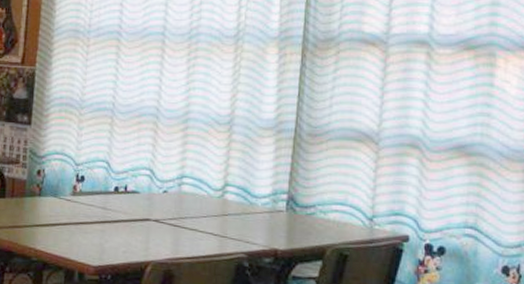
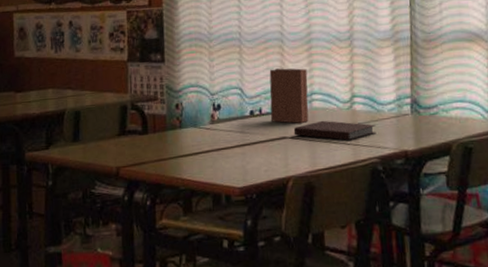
book: none [135,145,180,206] -> present [269,68,309,124]
notebook: none [158,206,247,232] -> present [293,120,377,141]

